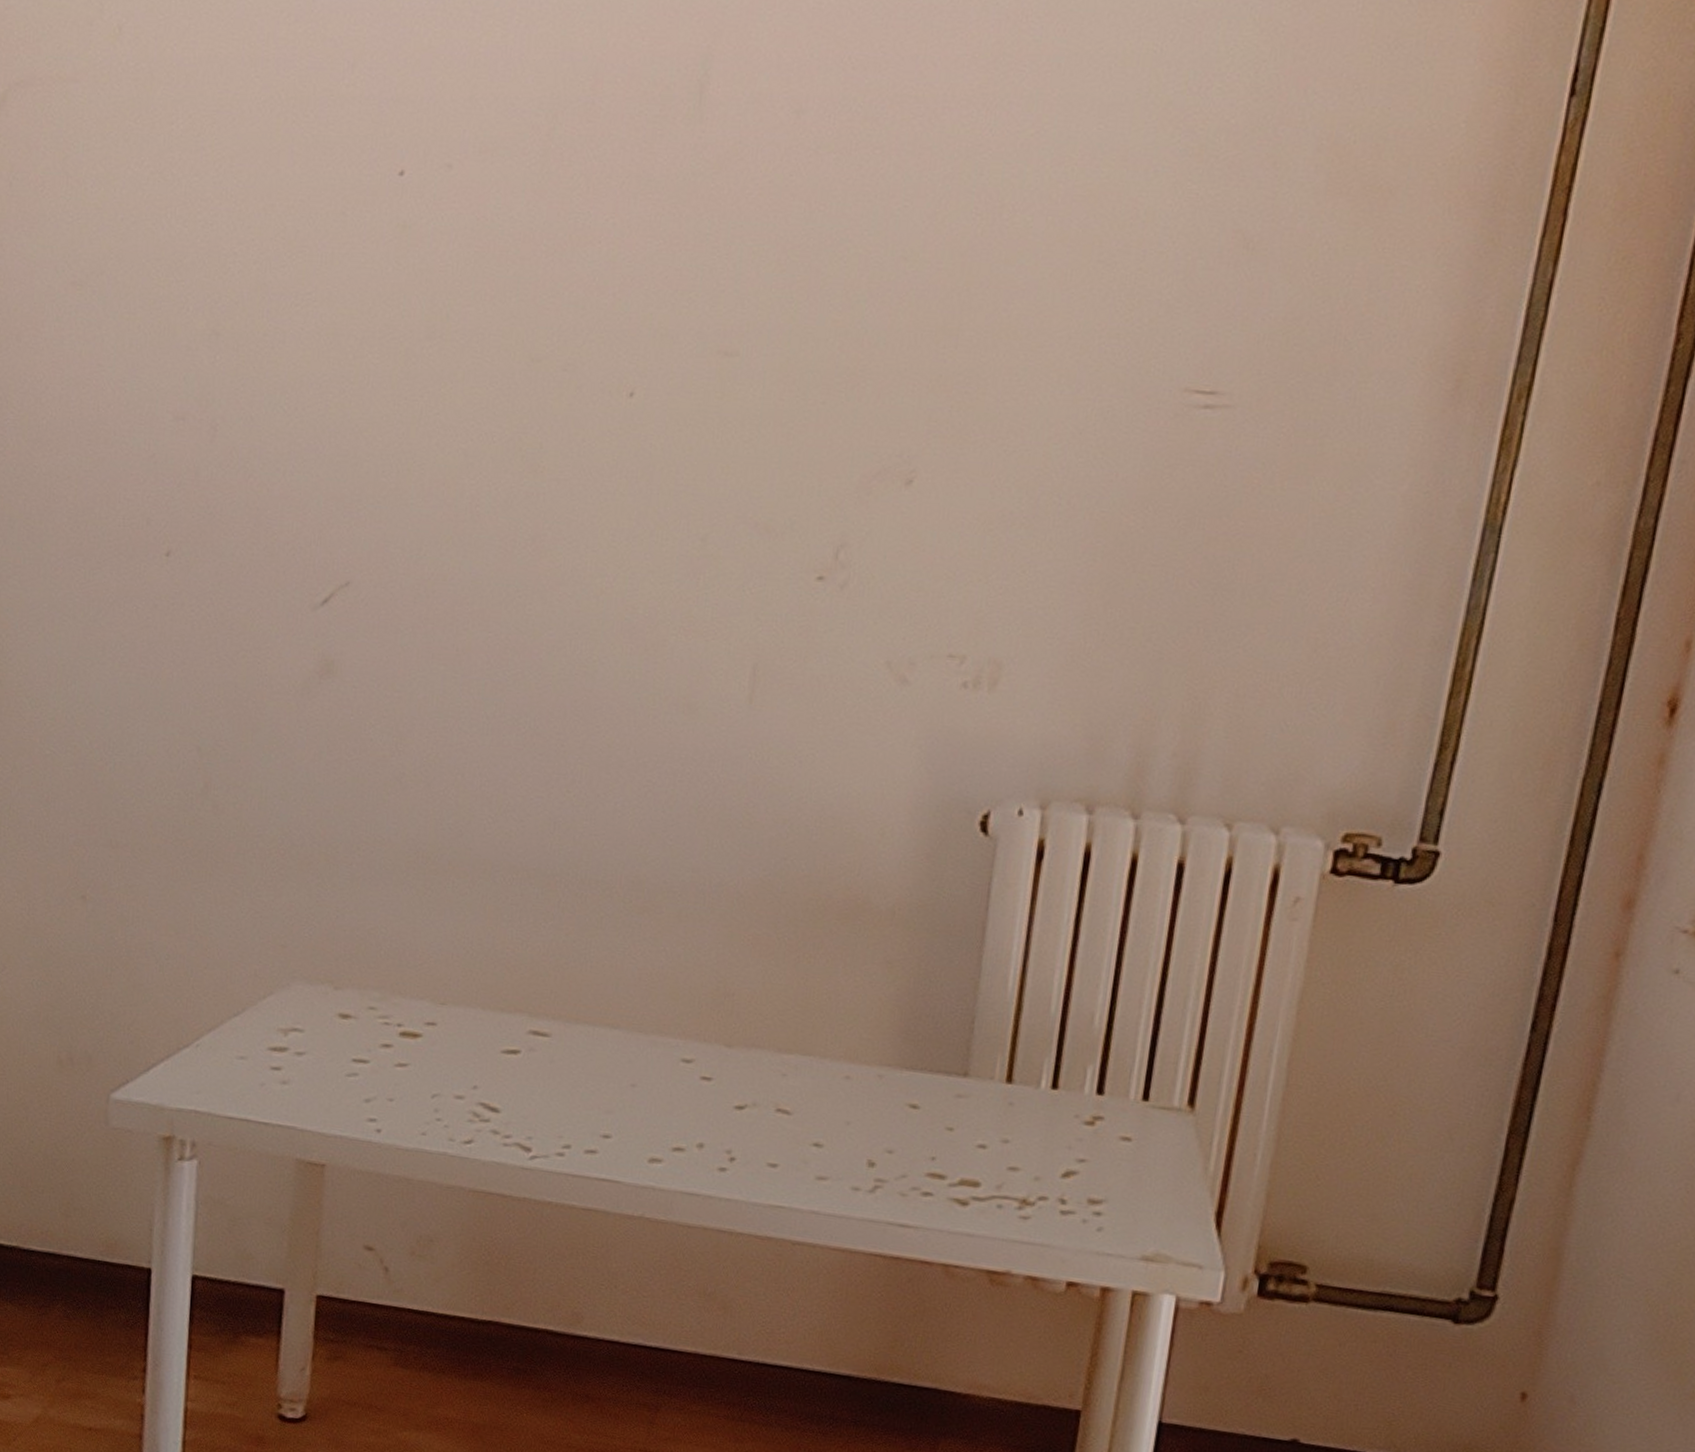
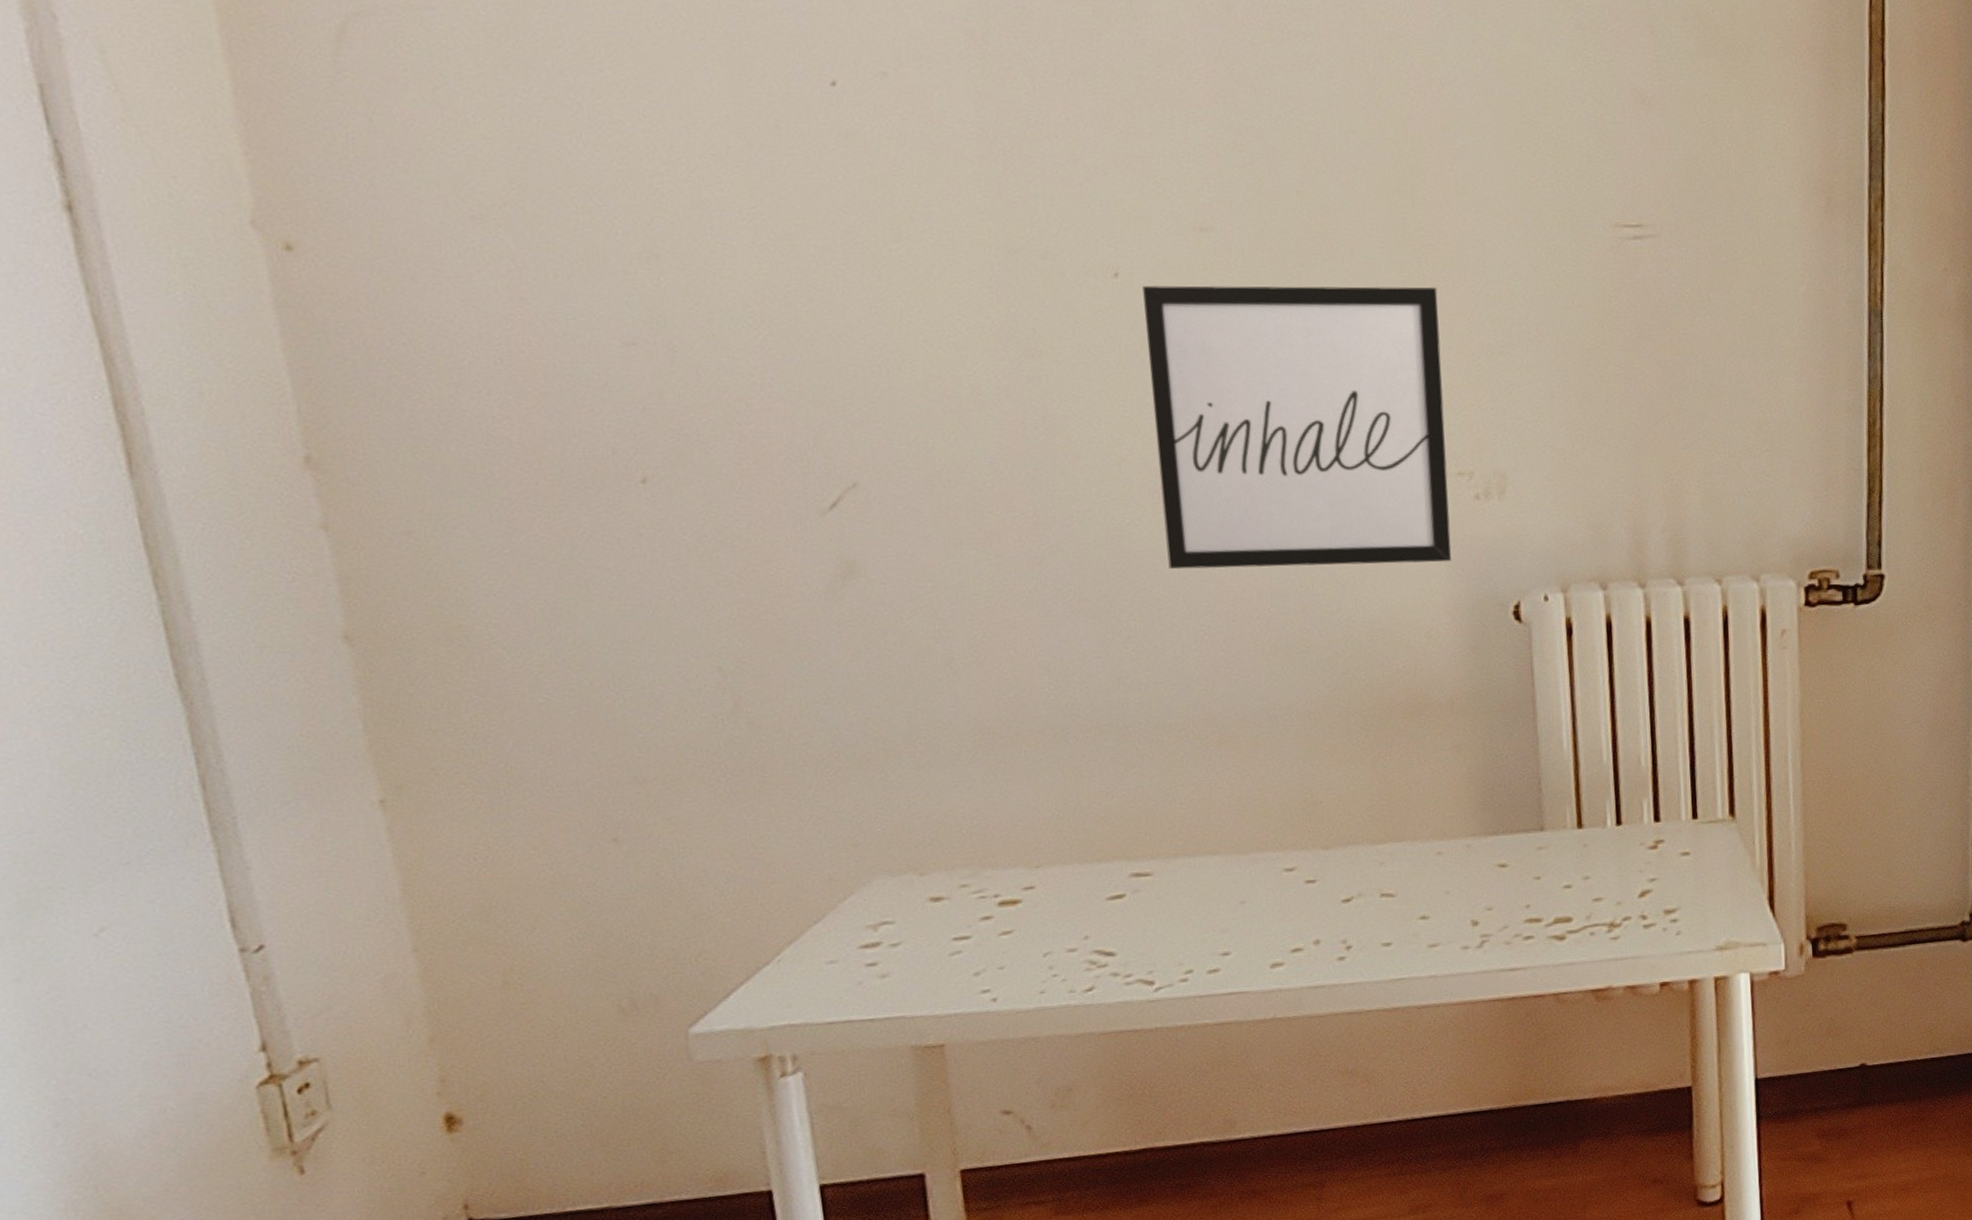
wall art: none [626,409,965,754] -> present [1143,285,1452,570]

